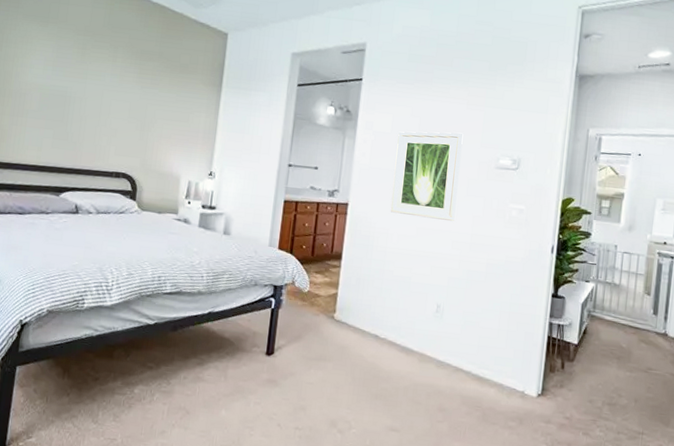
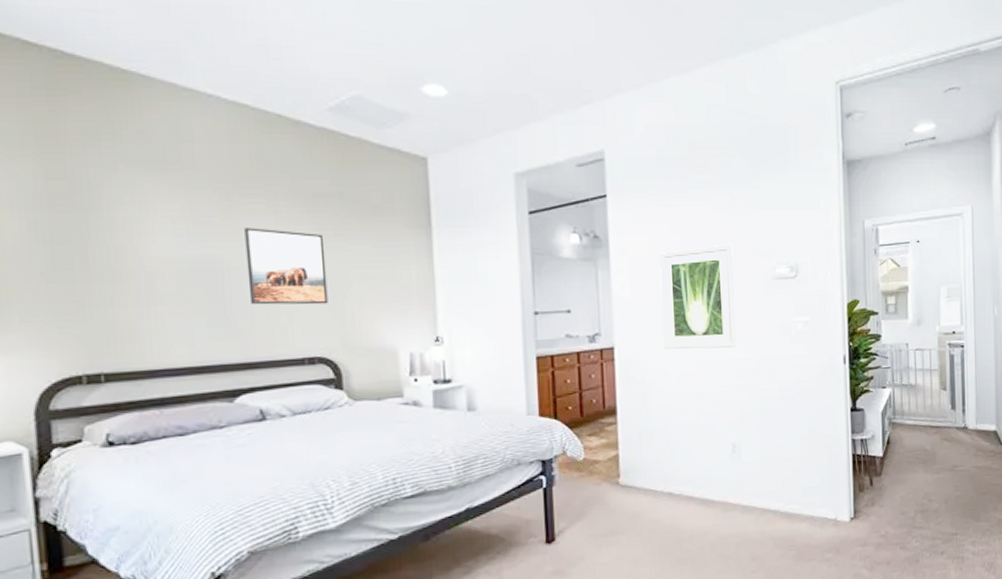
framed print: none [84,70,143,134] -> present [244,228,328,305]

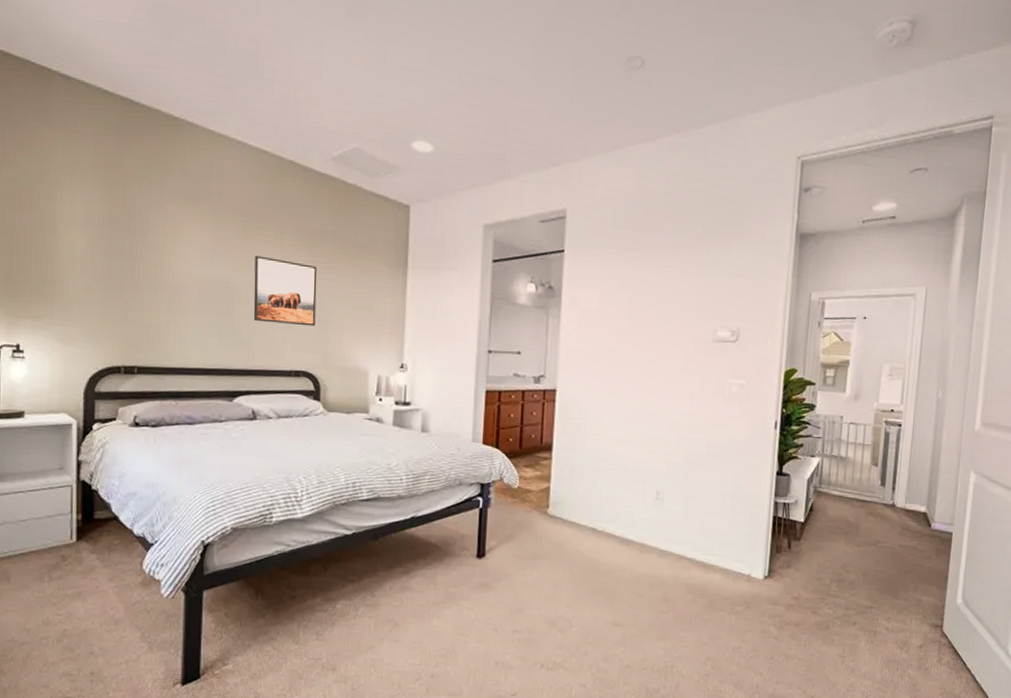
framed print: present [659,244,737,349] -> none [602,304,678,403]

